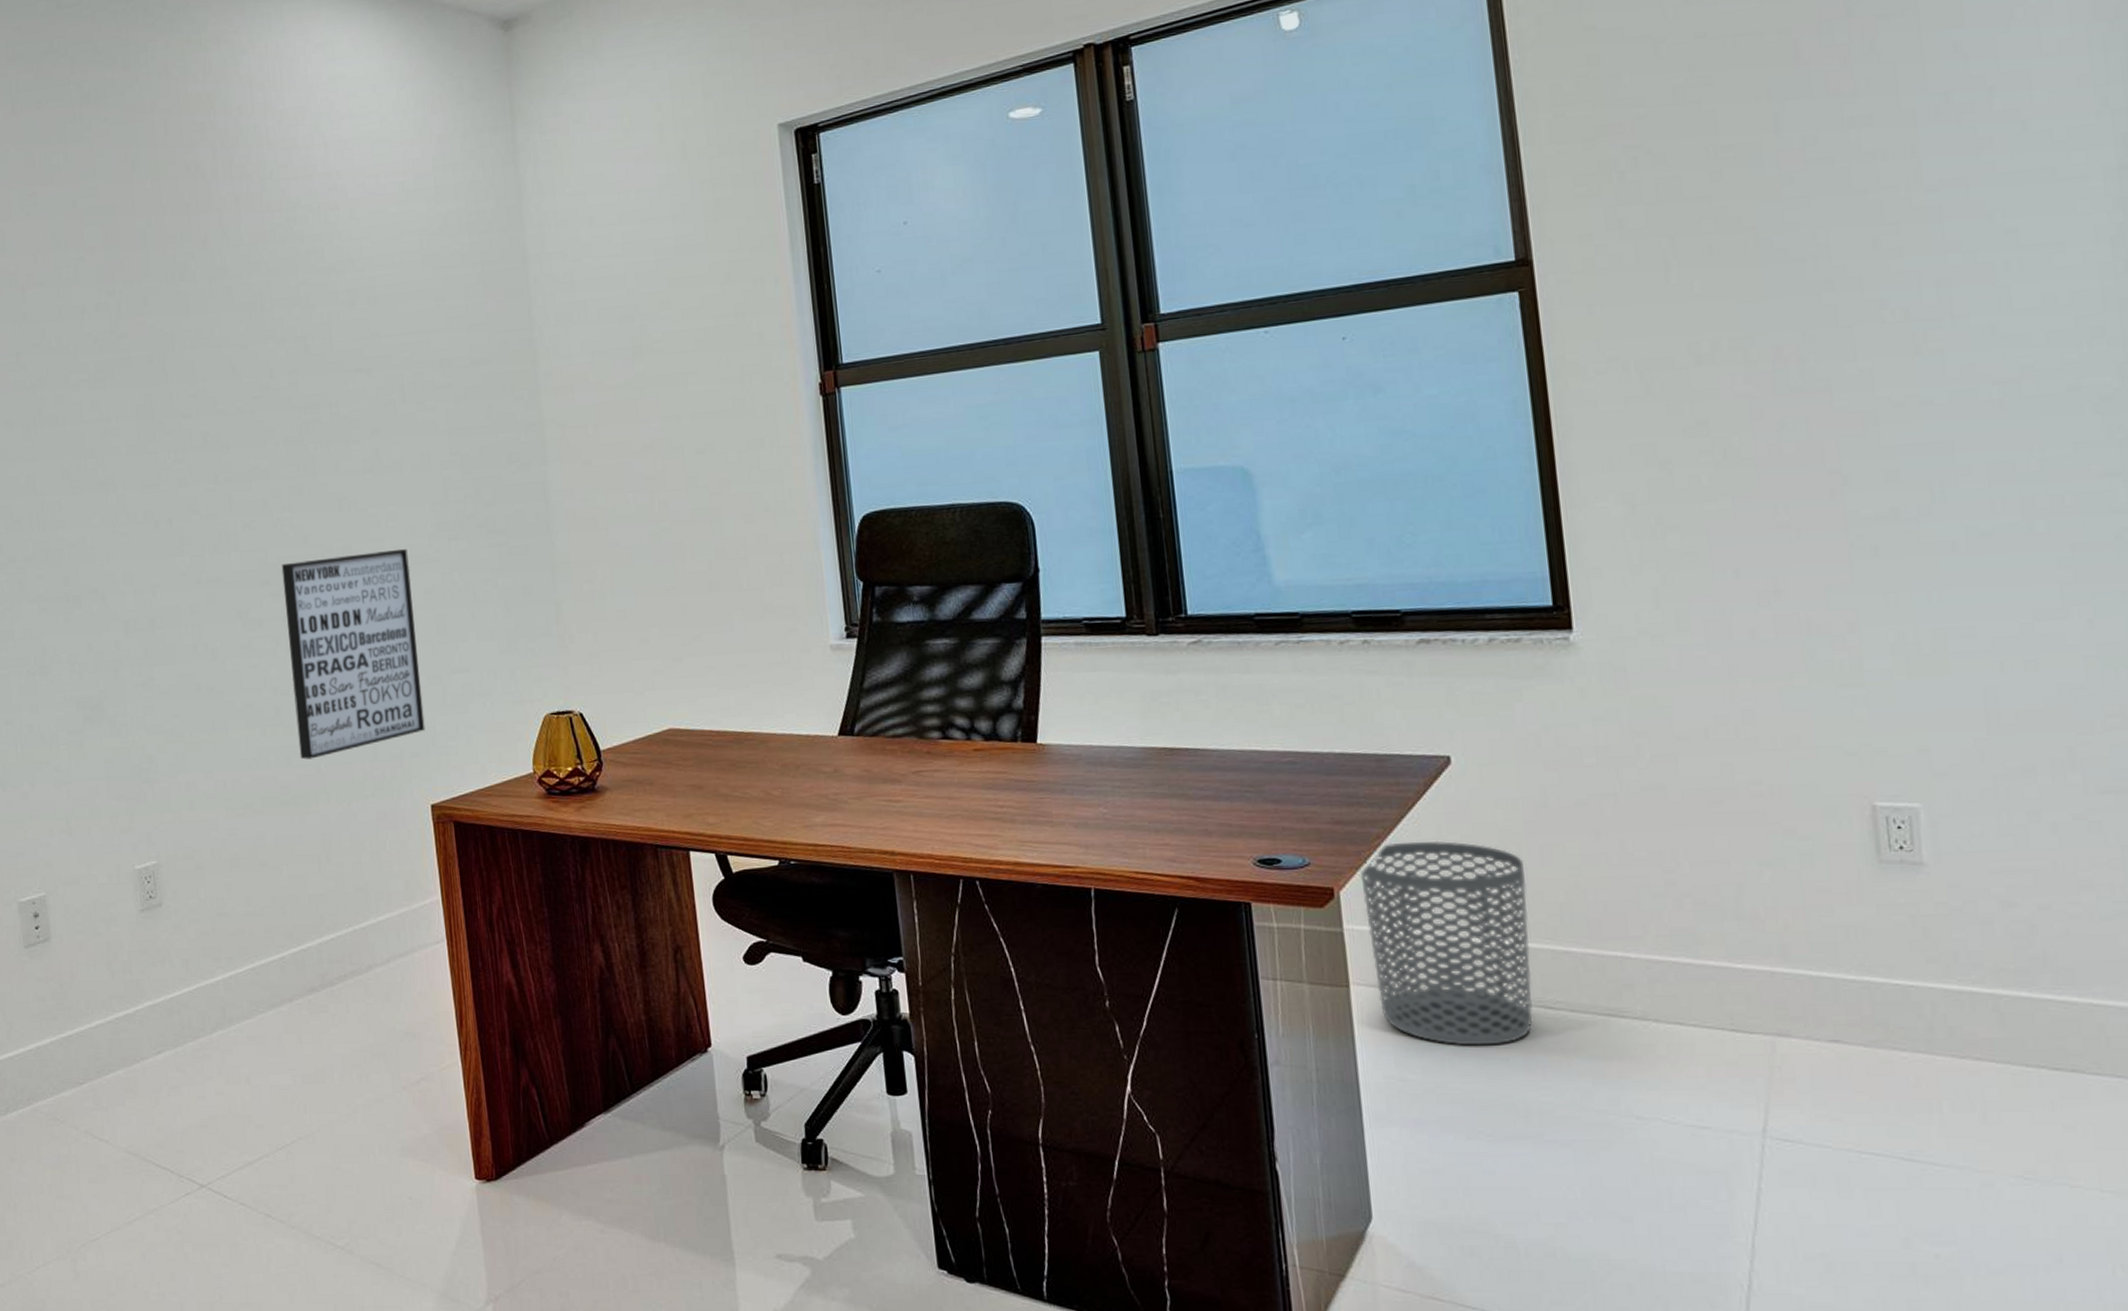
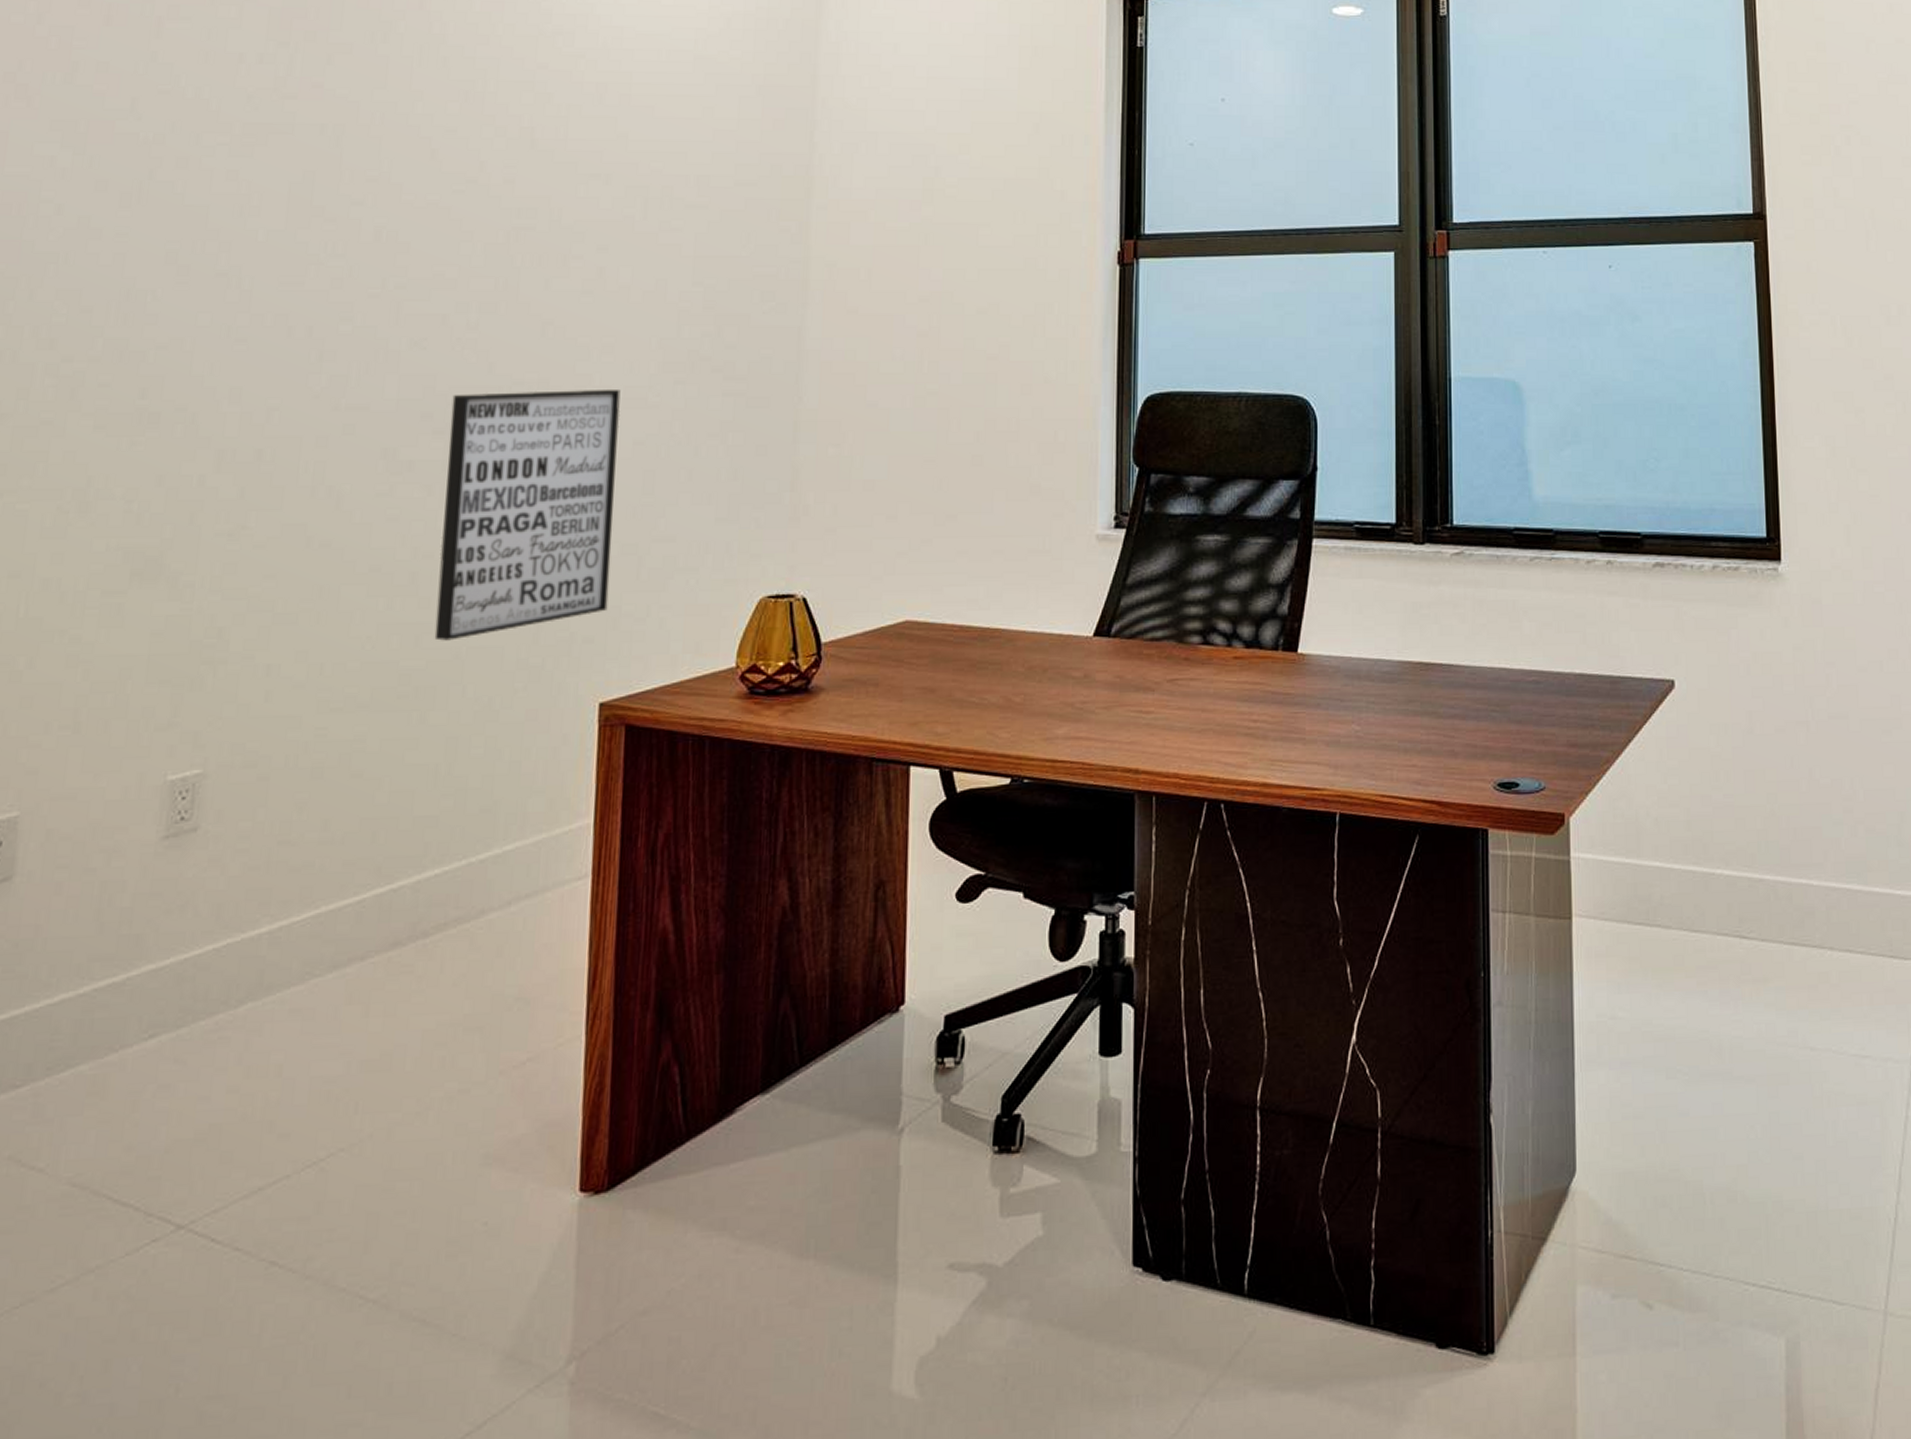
waste bin: present [1359,840,1534,1046] -> none [1589,765,1732,979]

